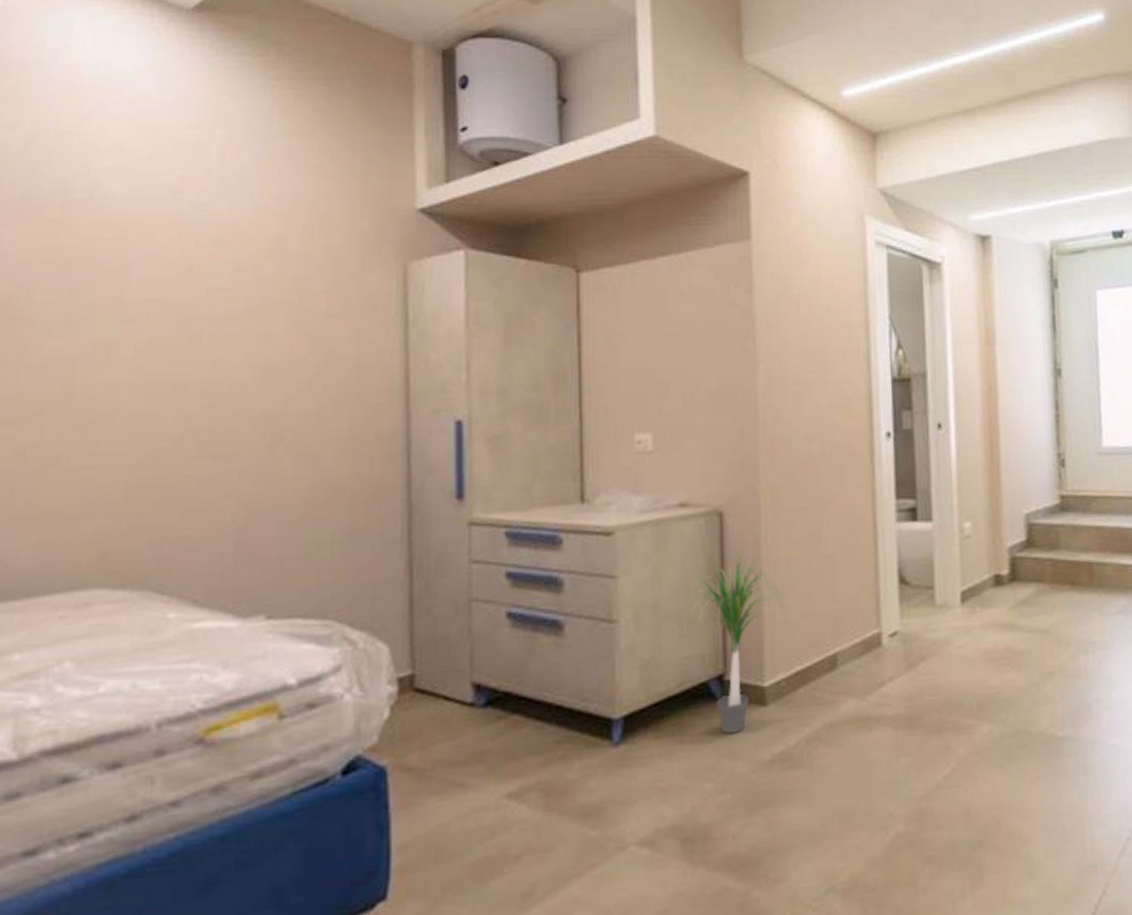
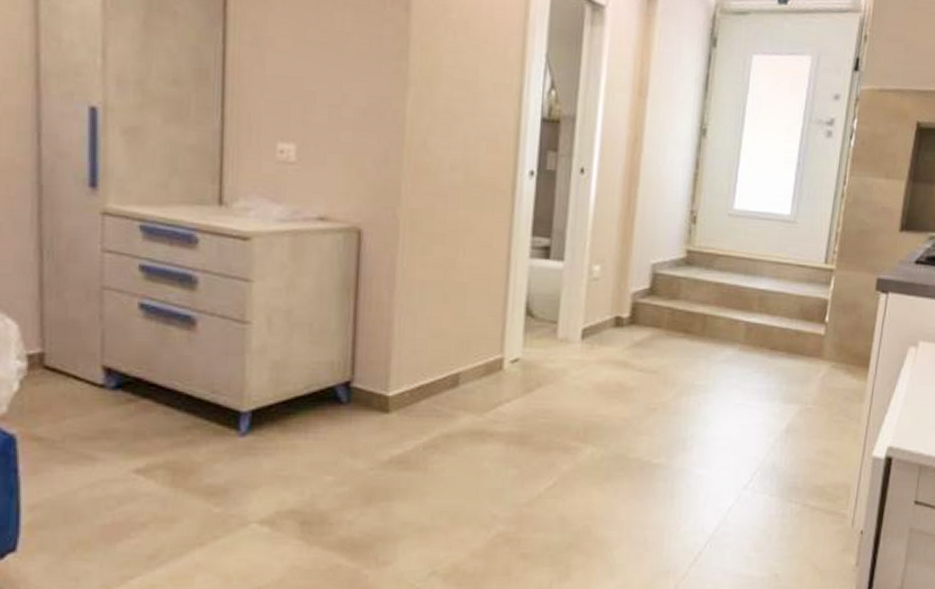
potted plant: present [676,547,786,734] -> none [308,265,416,434]

